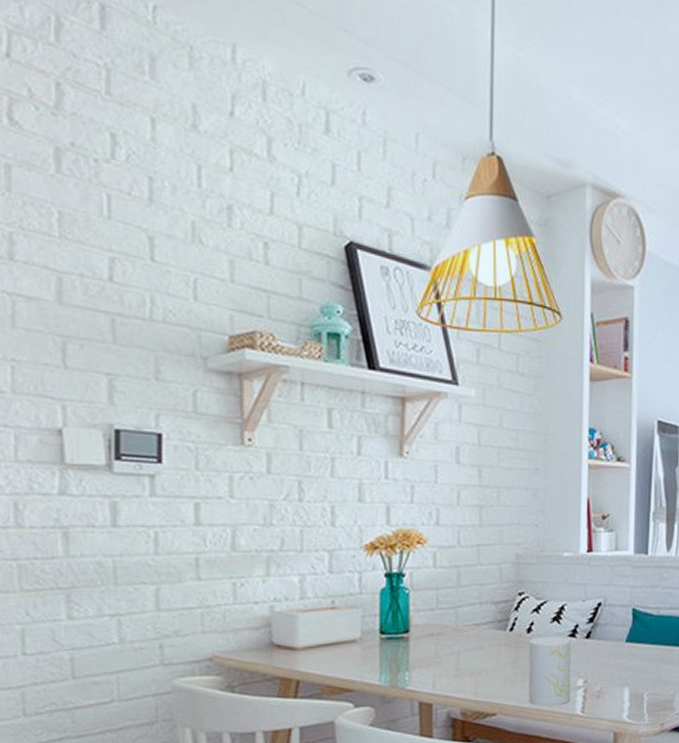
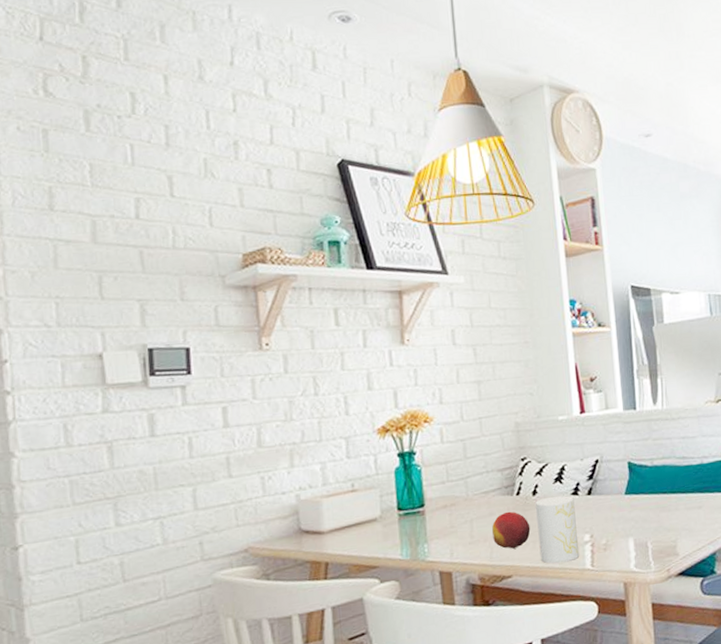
fruit: none [480,647,521,686] -> present [492,511,531,549]

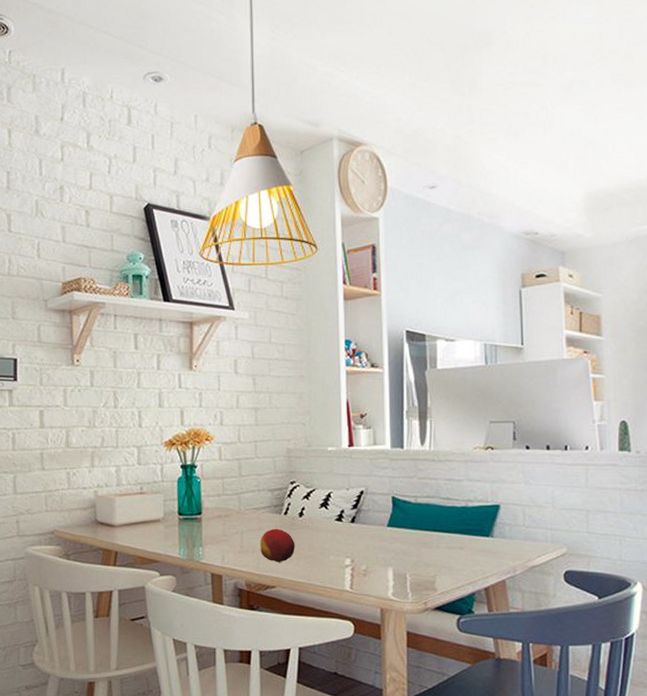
cup: present [536,495,580,564] -> none [302,520,340,582]

